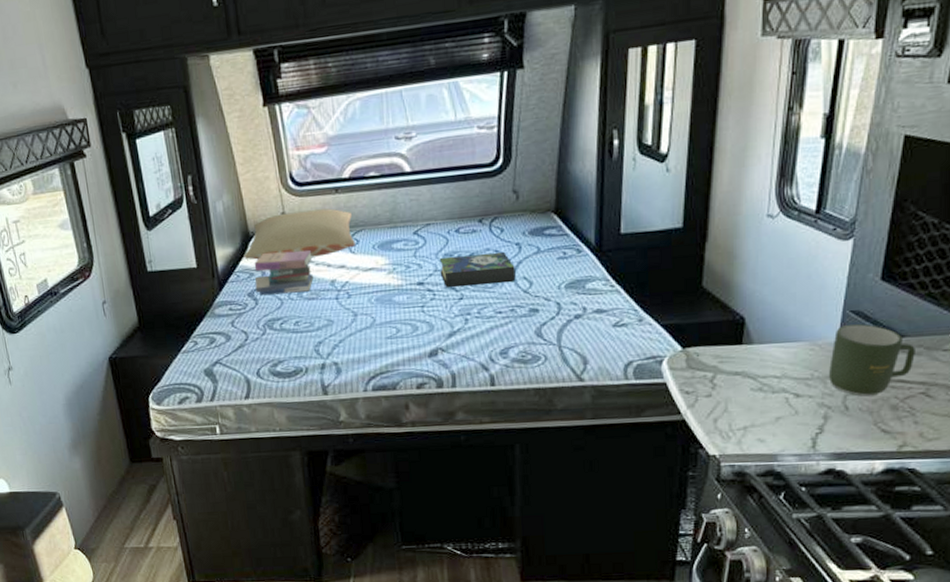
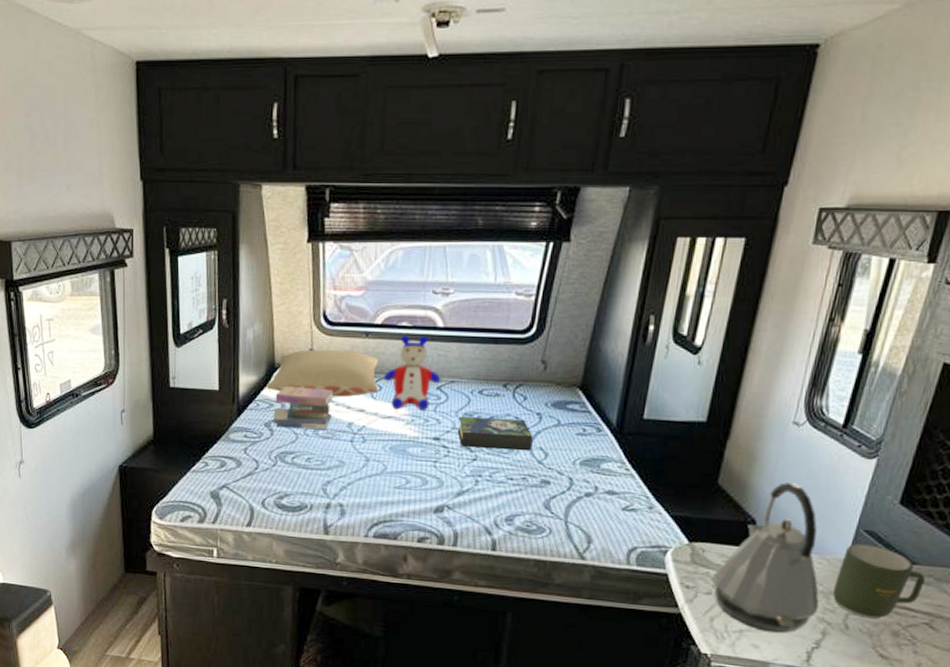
stuffed animal: none [358,183,417,261] -> present [383,335,441,411]
kettle: none [711,275,817,425] -> present [713,482,819,634]

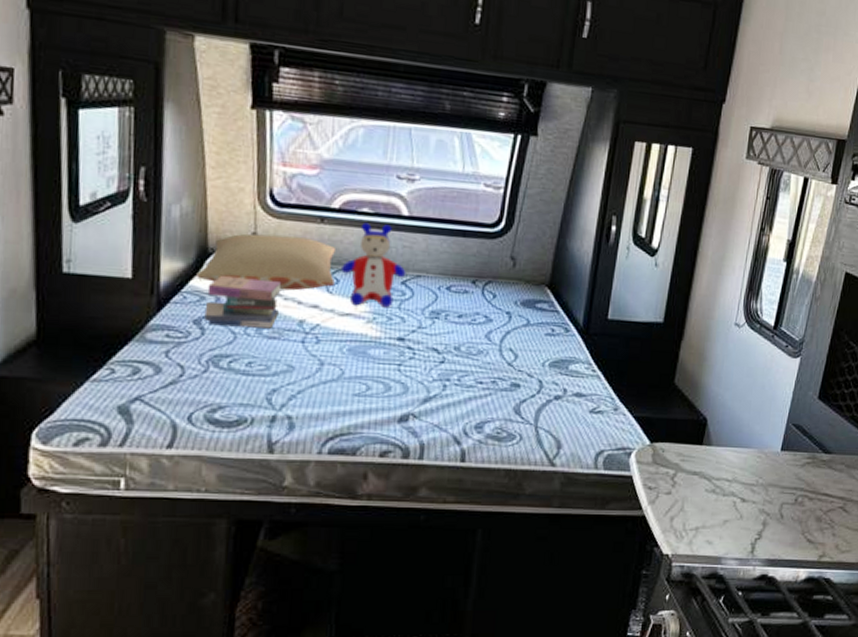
book: present [457,416,533,450] -> none [423,314,503,351]
kettle: present [713,482,819,634] -> none [672,381,760,527]
mug: present [833,544,925,619] -> none [770,437,839,506]

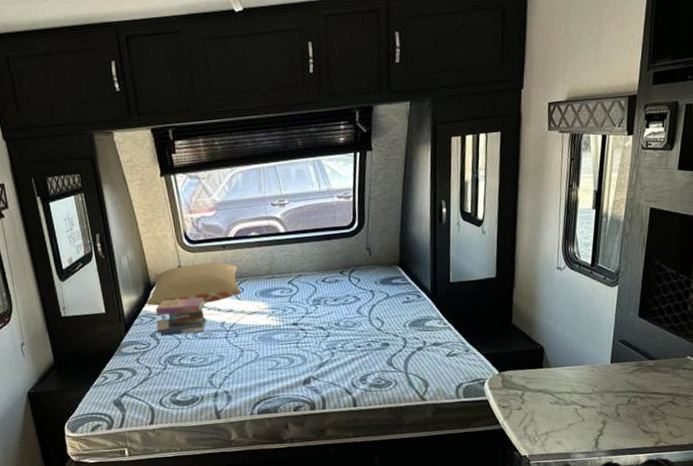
stuffed animal: present [340,222,406,308] -> none [243,241,291,306]

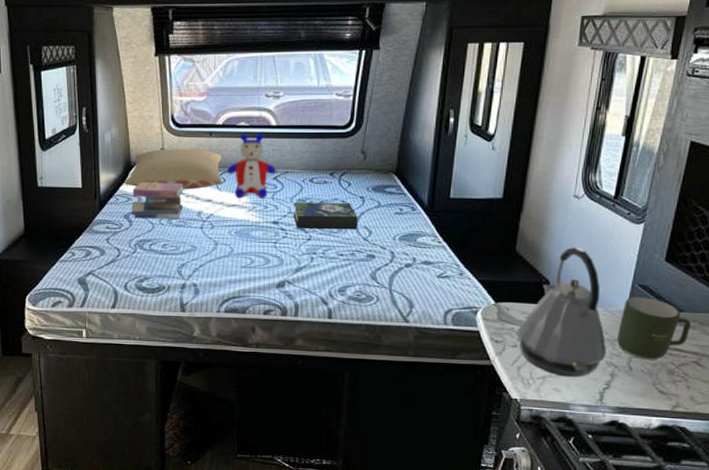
stuffed animal: none [243,241,291,306] -> present [226,134,277,199]
book: none [309,297,371,327] -> present [293,202,358,229]
kettle: none [521,314,597,430] -> present [518,247,607,377]
mug: none [605,350,664,406] -> present [617,297,691,360]

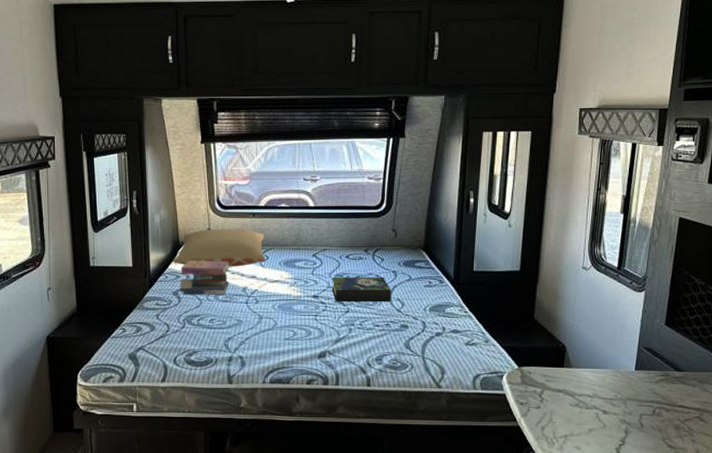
stuffed animal: present [226,134,277,199] -> none [269,214,316,275]
kettle: present [518,247,607,377] -> none [540,314,620,435]
mug: present [617,297,691,360] -> none [629,359,691,417]

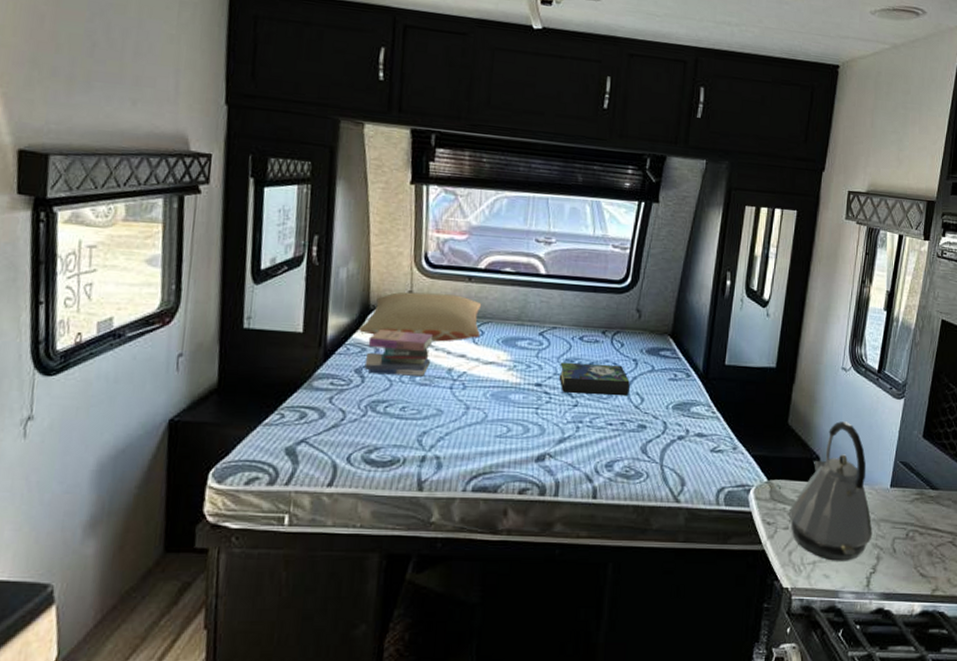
kettle: none [540,314,620,435] -> present [789,421,873,561]

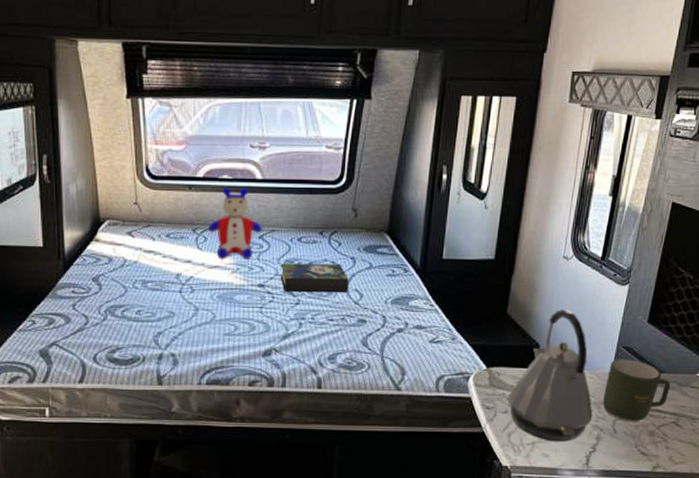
pillow: present [359,291,482,342] -> none [92,203,203,249]
books: present [364,330,434,377] -> none [100,241,160,282]
stuffed animal: none [485,281,544,357] -> present [207,188,263,260]
mug: none [882,474,946,541] -> present [603,359,670,422]

